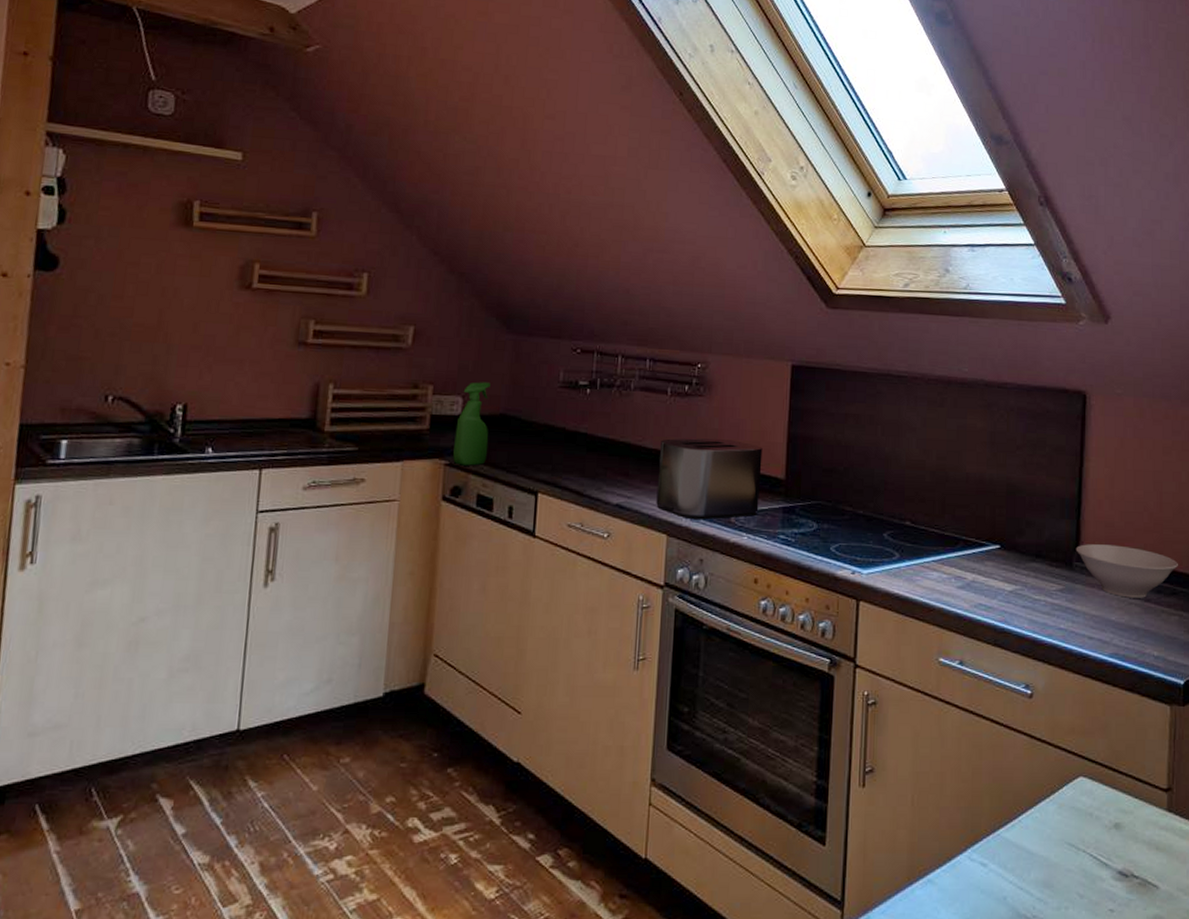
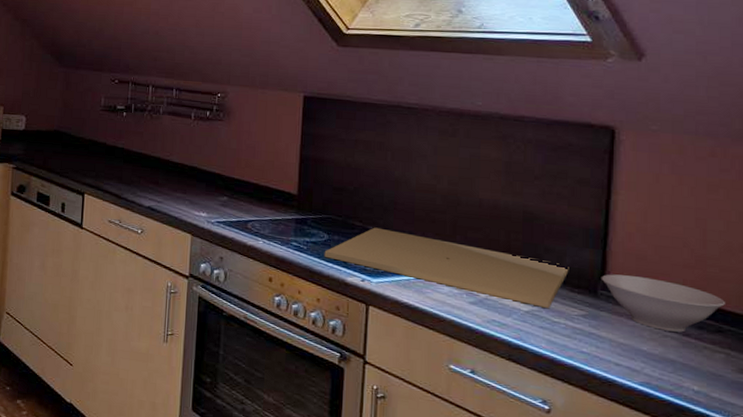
spray bottle: present [453,381,491,466] -> none [19,104,47,170]
toaster: present [656,438,763,520] -> none [182,155,277,225]
cutting board: none [813,511,1048,587] -> present [324,227,569,309]

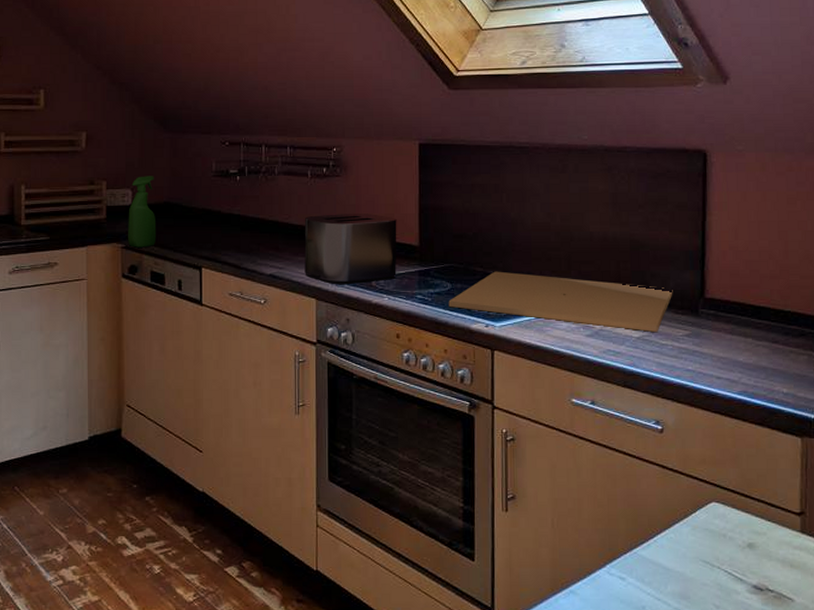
spray bottle: none [19,104,47,170] -> present [128,176,157,248]
toaster: none [182,155,277,225] -> present [304,214,397,285]
bowl: present [601,274,726,333] -> none [701,292,807,340]

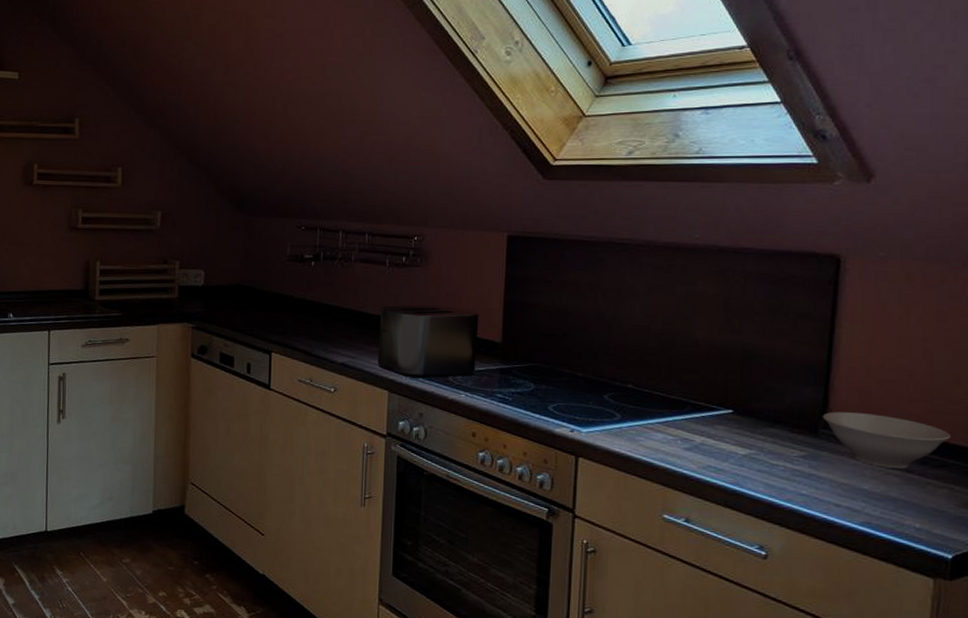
spray bottle: present [128,176,157,248] -> none [199,257,228,329]
cutting board: present [448,271,673,333] -> none [530,374,789,452]
bowl: none [701,292,807,340] -> present [822,411,952,469]

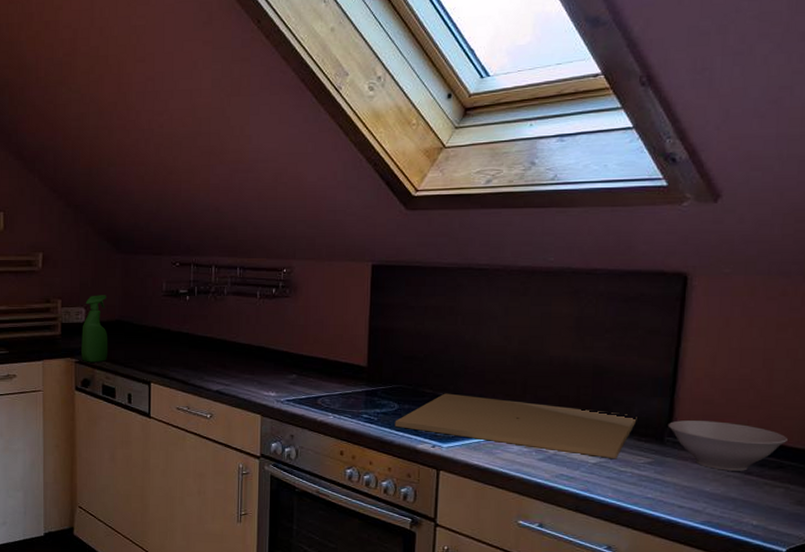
spray bottle: none [199,257,228,329] -> present [81,295,108,363]
toaster: present [378,305,479,379] -> none [251,334,346,403]
cutting board: none [530,374,789,452] -> present [395,393,637,460]

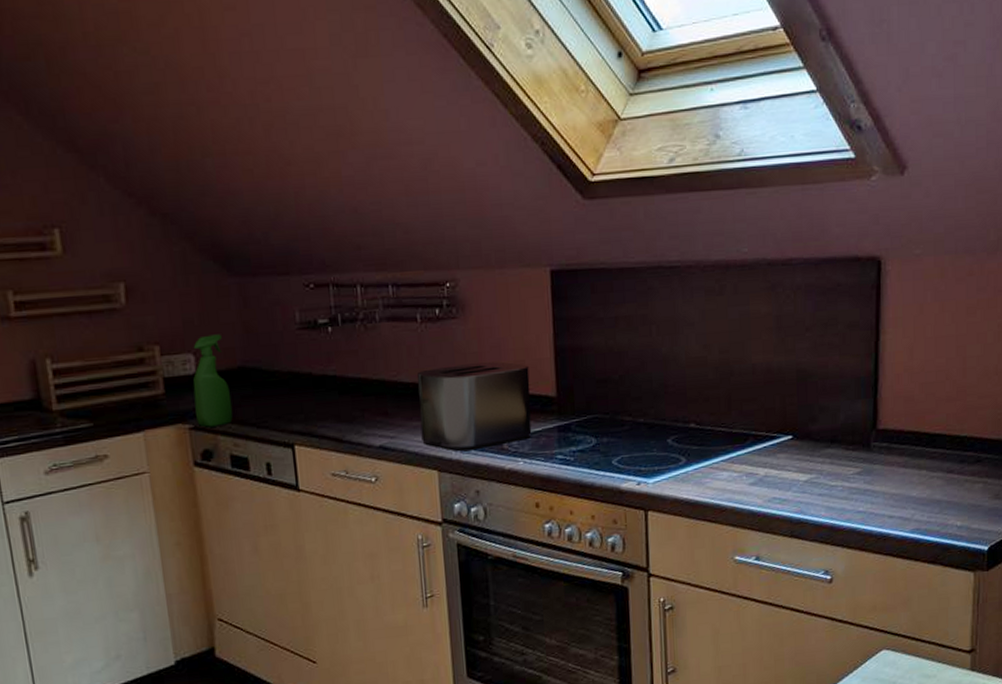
toaster: none [251,334,346,403] -> present [417,361,532,452]
cutting board: present [395,393,637,460] -> none [593,418,844,474]
bowl: present [667,420,789,471] -> none [873,419,984,472]

